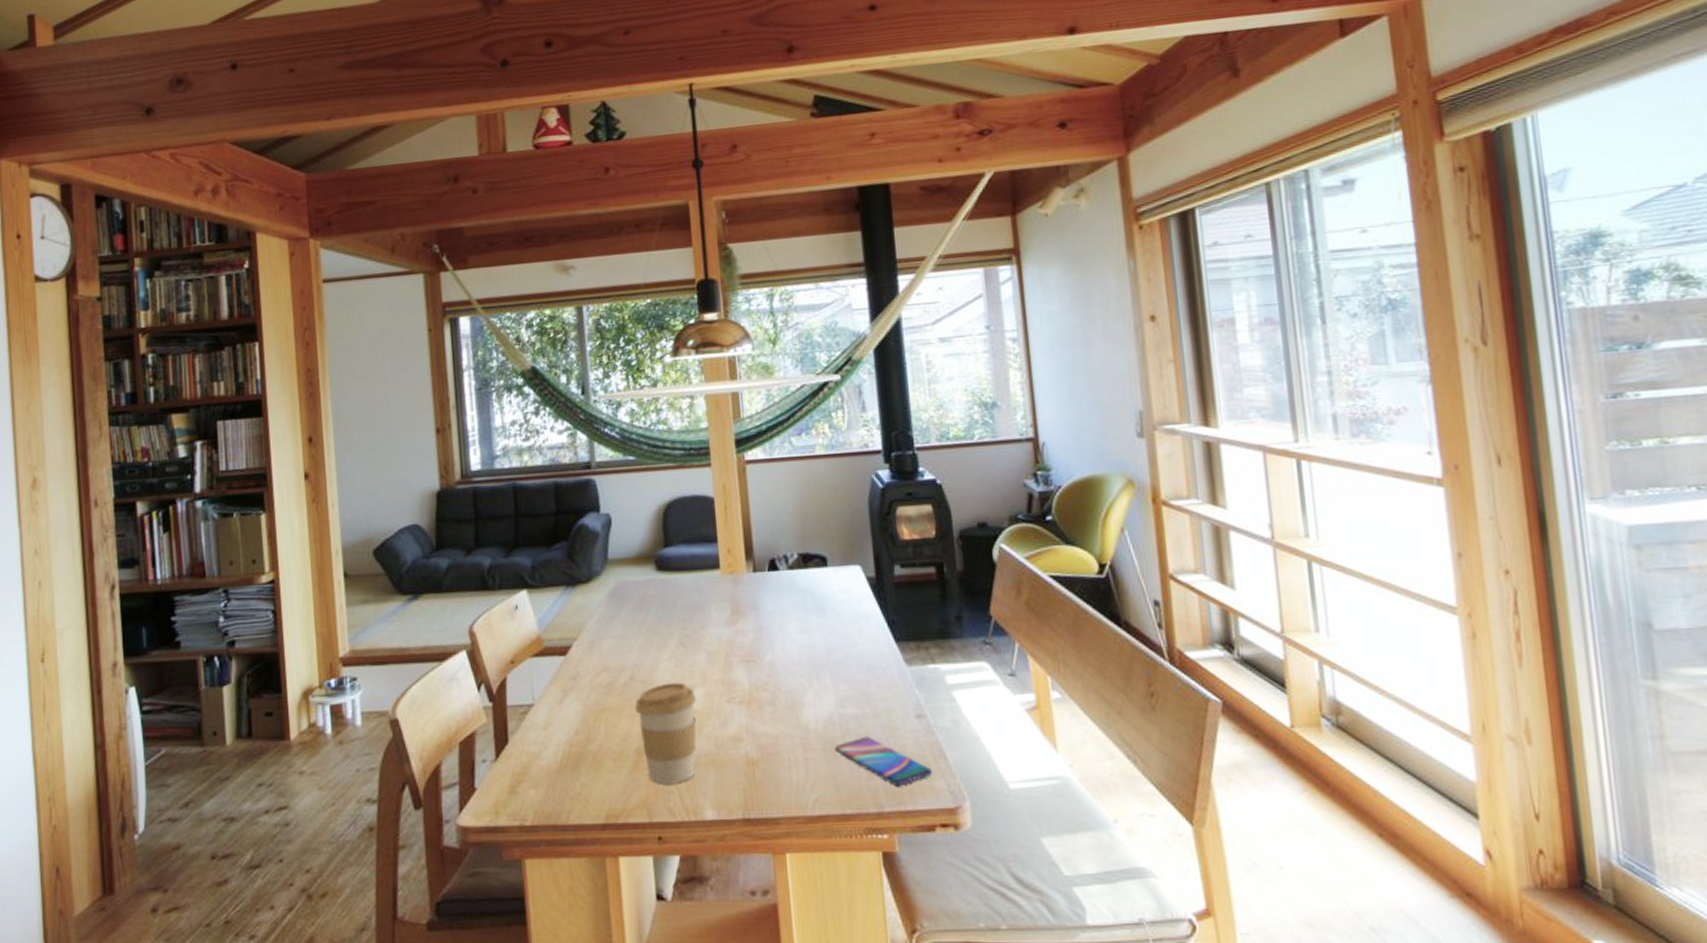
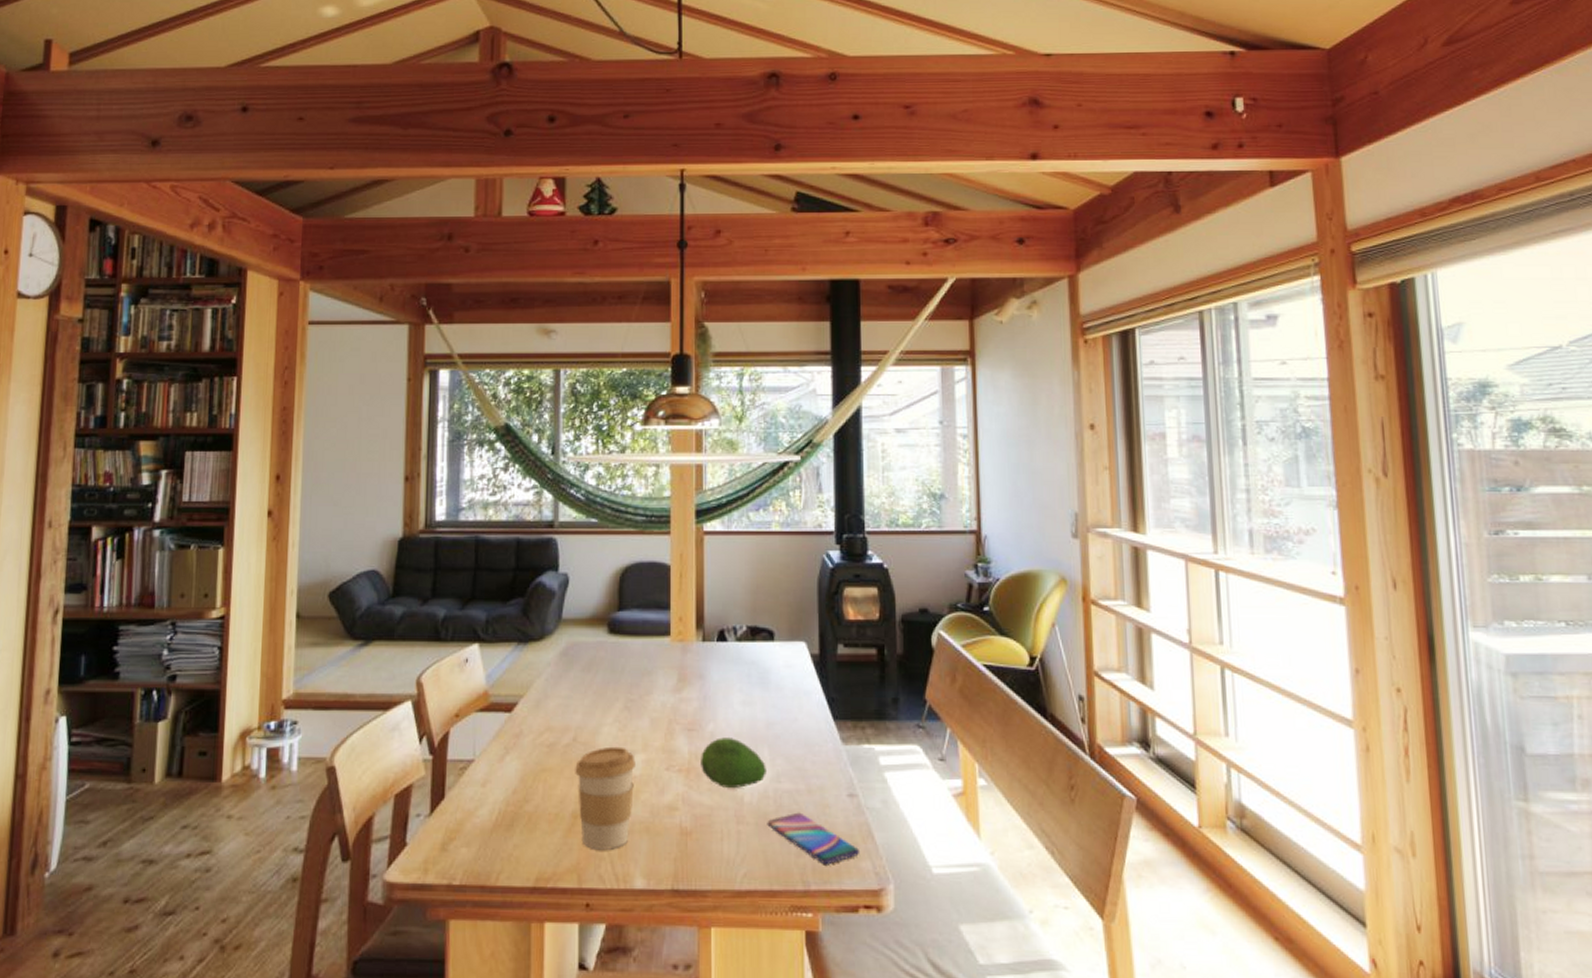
fruit: none [761,666,830,716] -> present [701,737,766,788]

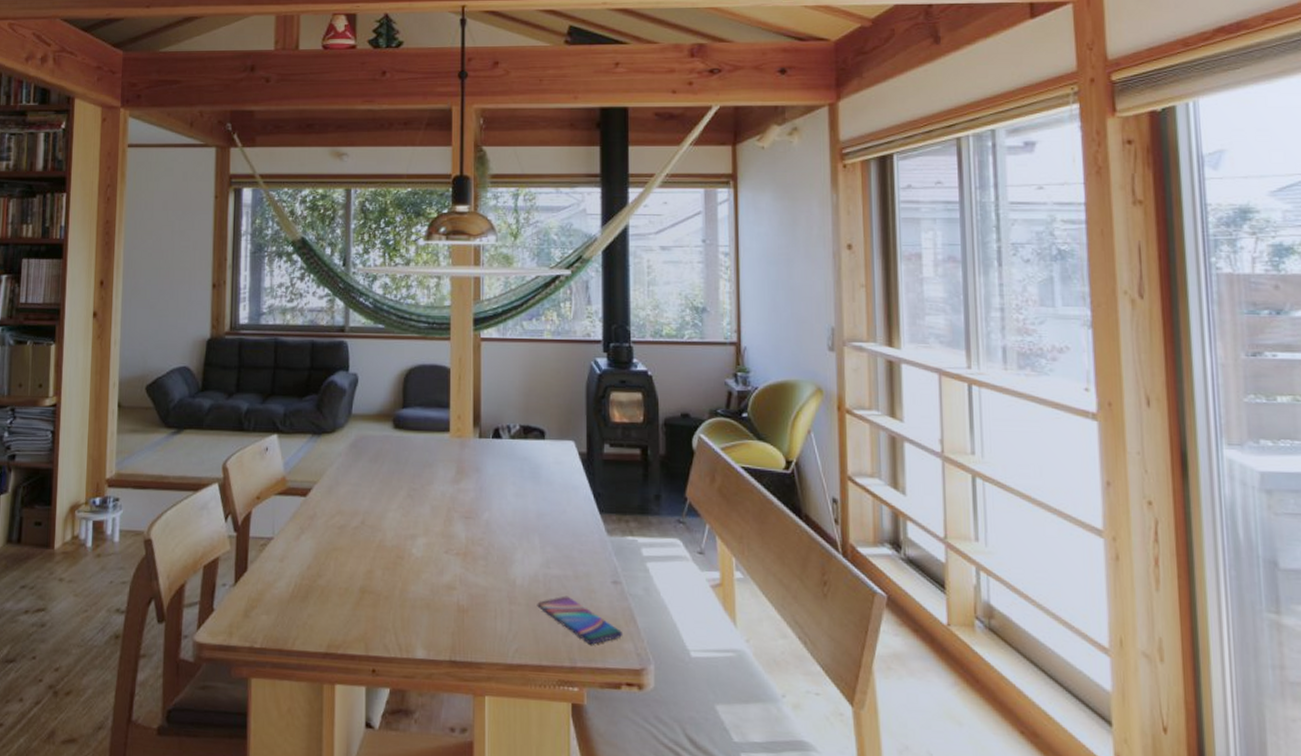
coffee cup: present [575,746,636,850] -> none [363,530,417,622]
fruit: present [701,737,766,788] -> none [477,525,537,572]

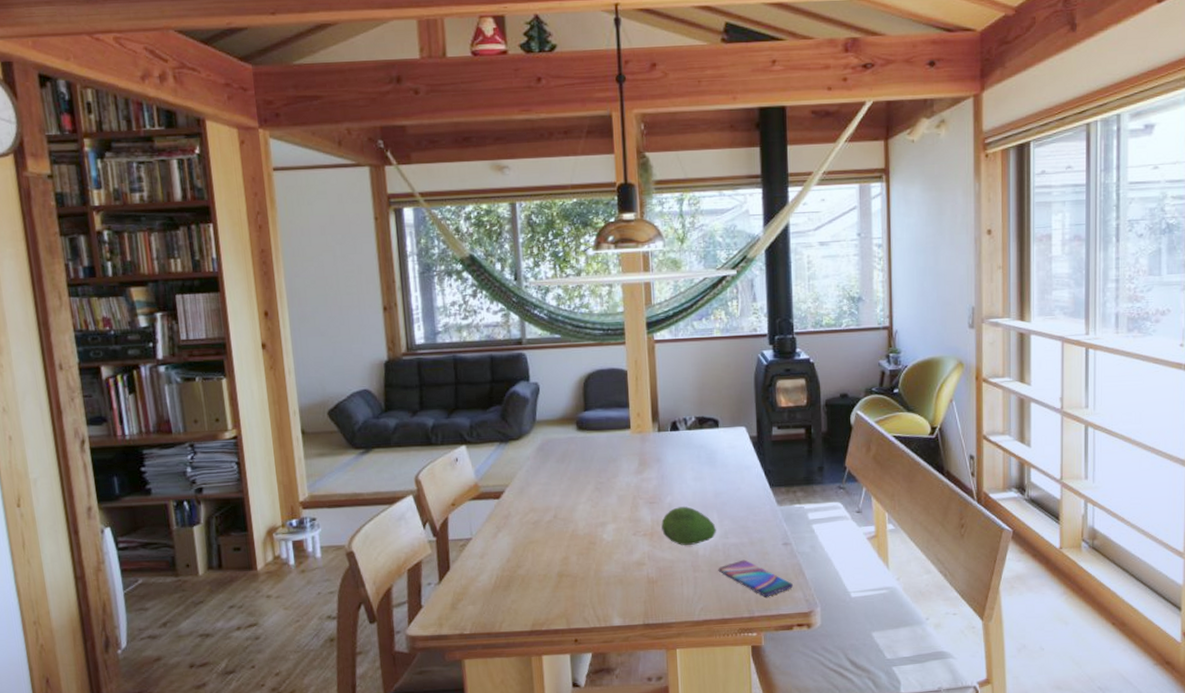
fruit: none [477,525,537,572] -> present [661,506,716,545]

